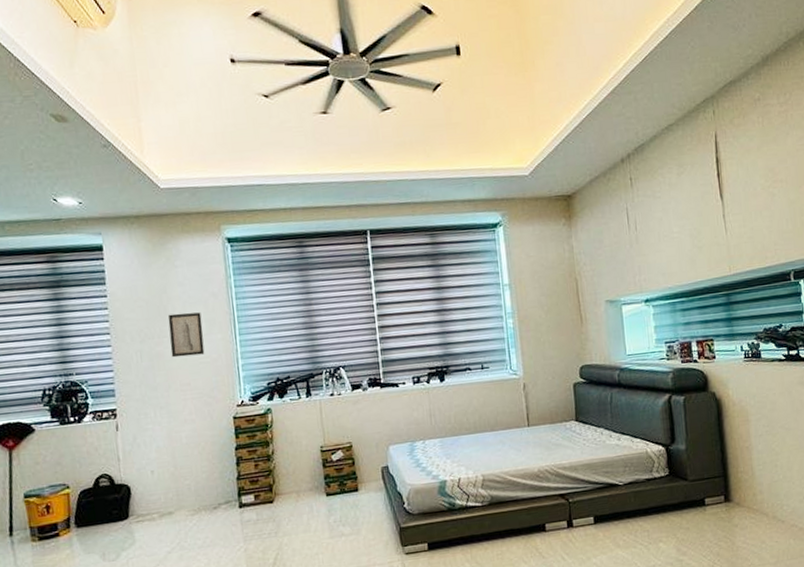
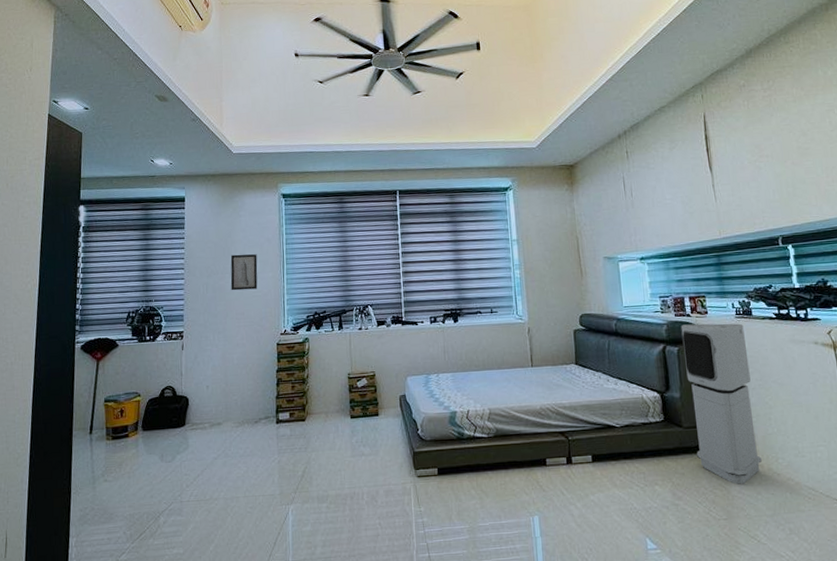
air purifier: none [687,367,767,535] -> present [681,323,762,484]

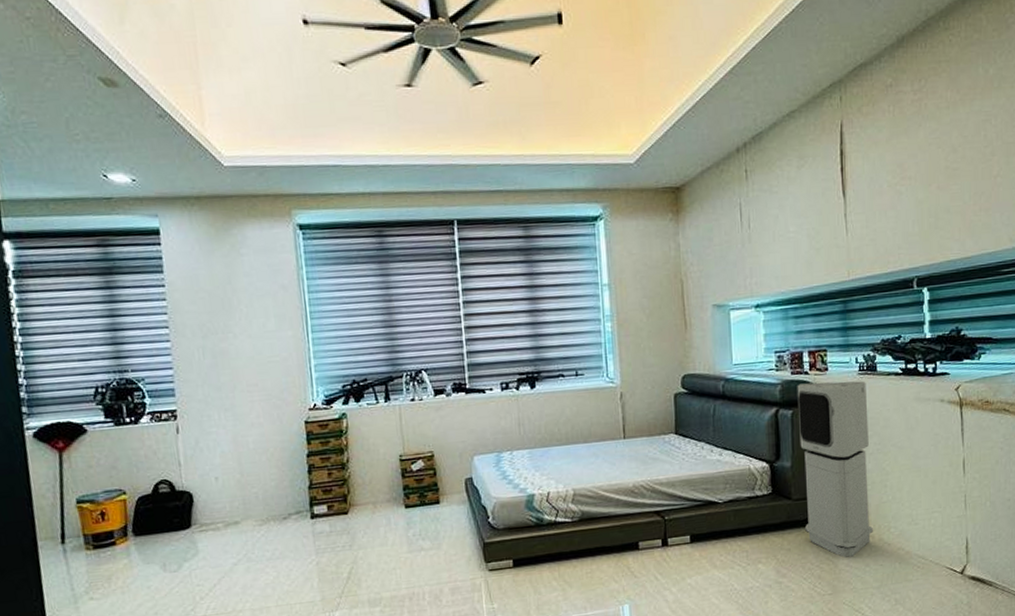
wall art: present [230,254,258,291] -> none [232,306,274,356]

